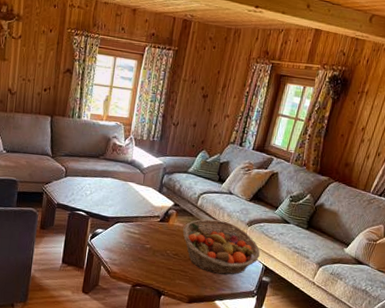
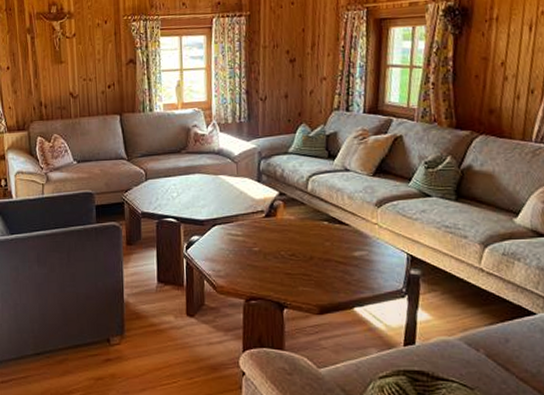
fruit basket: present [182,219,260,275] -> none [295,205,401,274]

